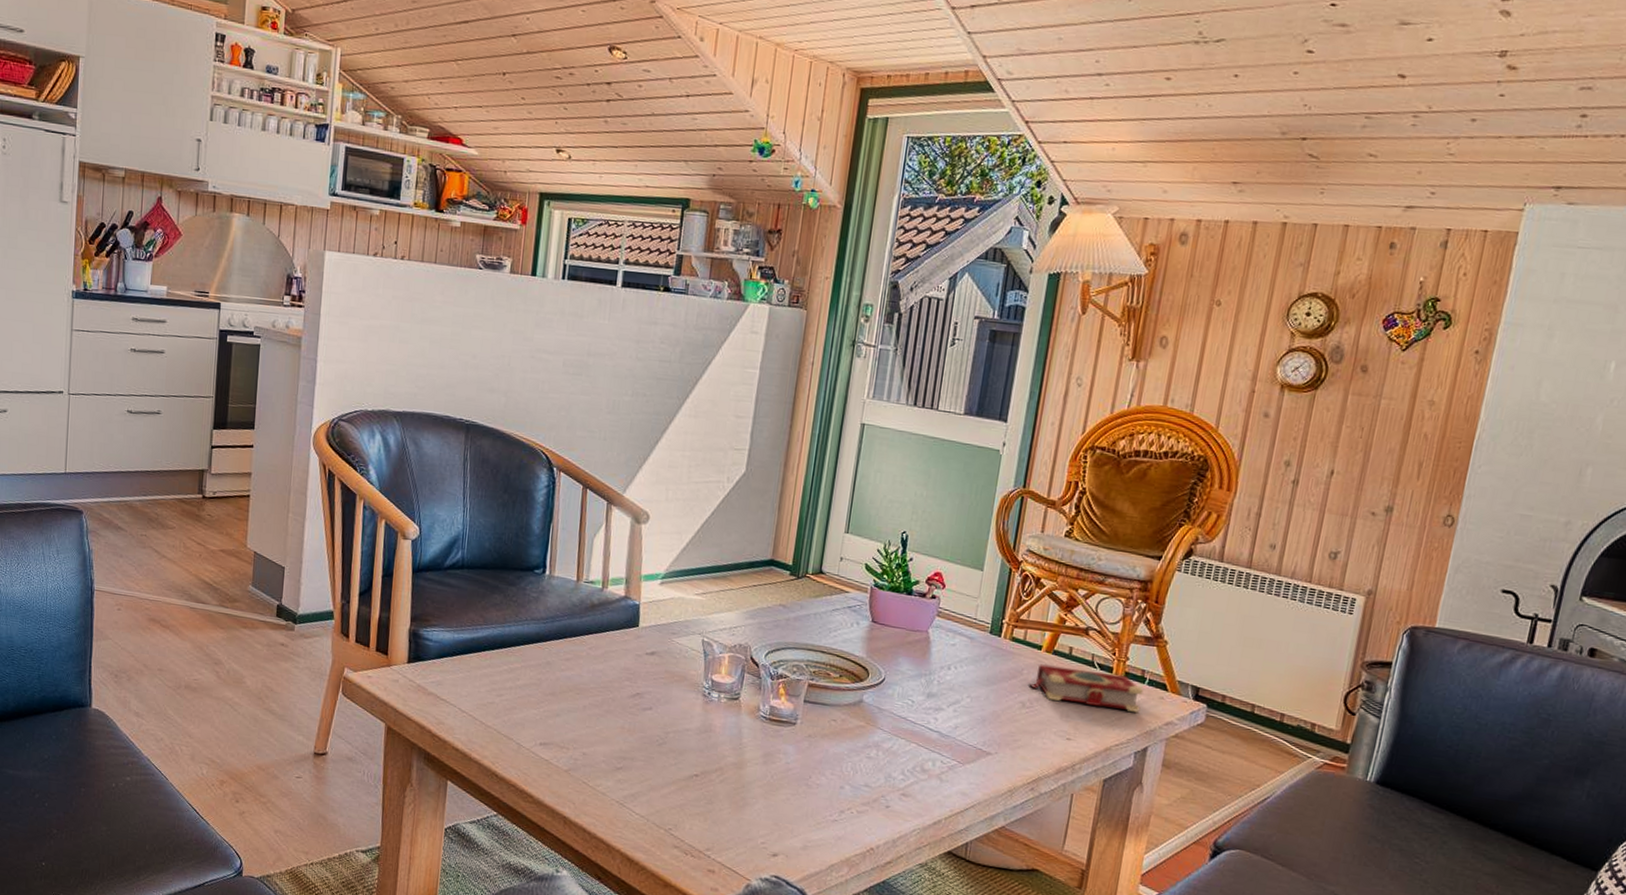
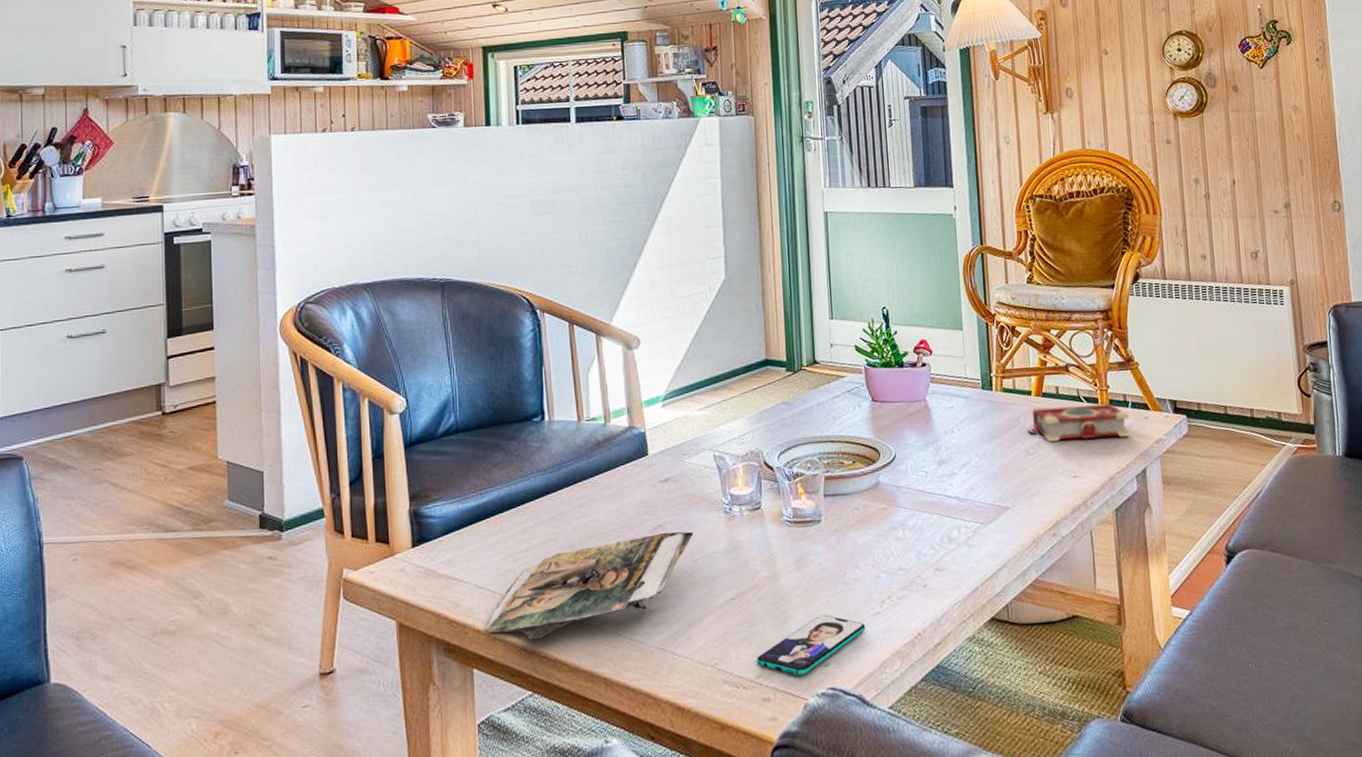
magazine: none [463,697,670,768] -> present [485,531,693,640]
smartphone: none [708,809,821,859] -> present [756,614,866,676]

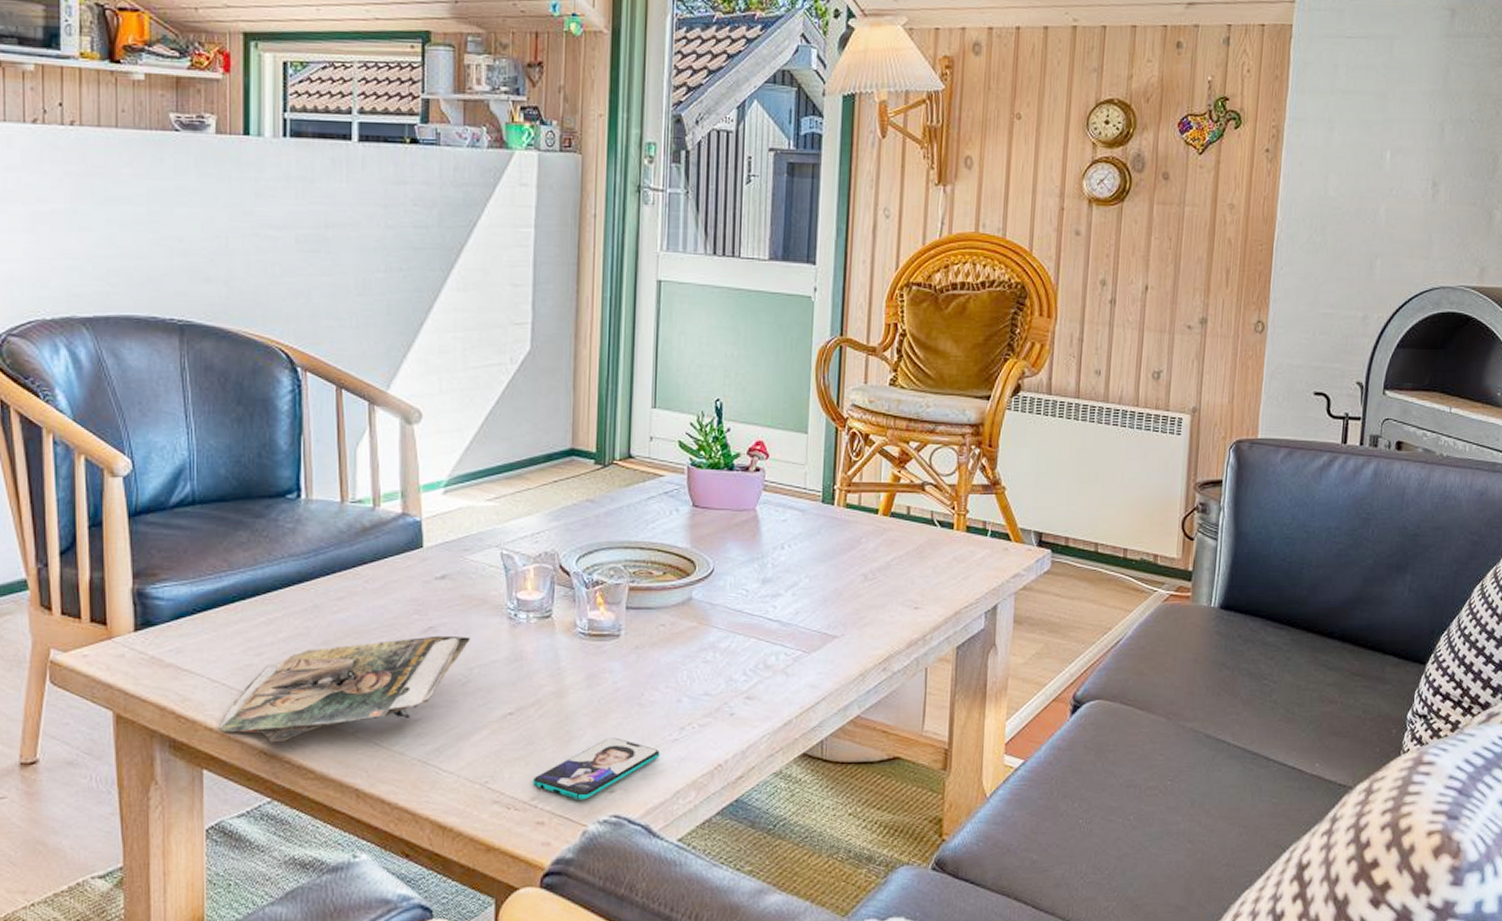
book: present [1026,404,1131,442] -> none [868,529,987,568]

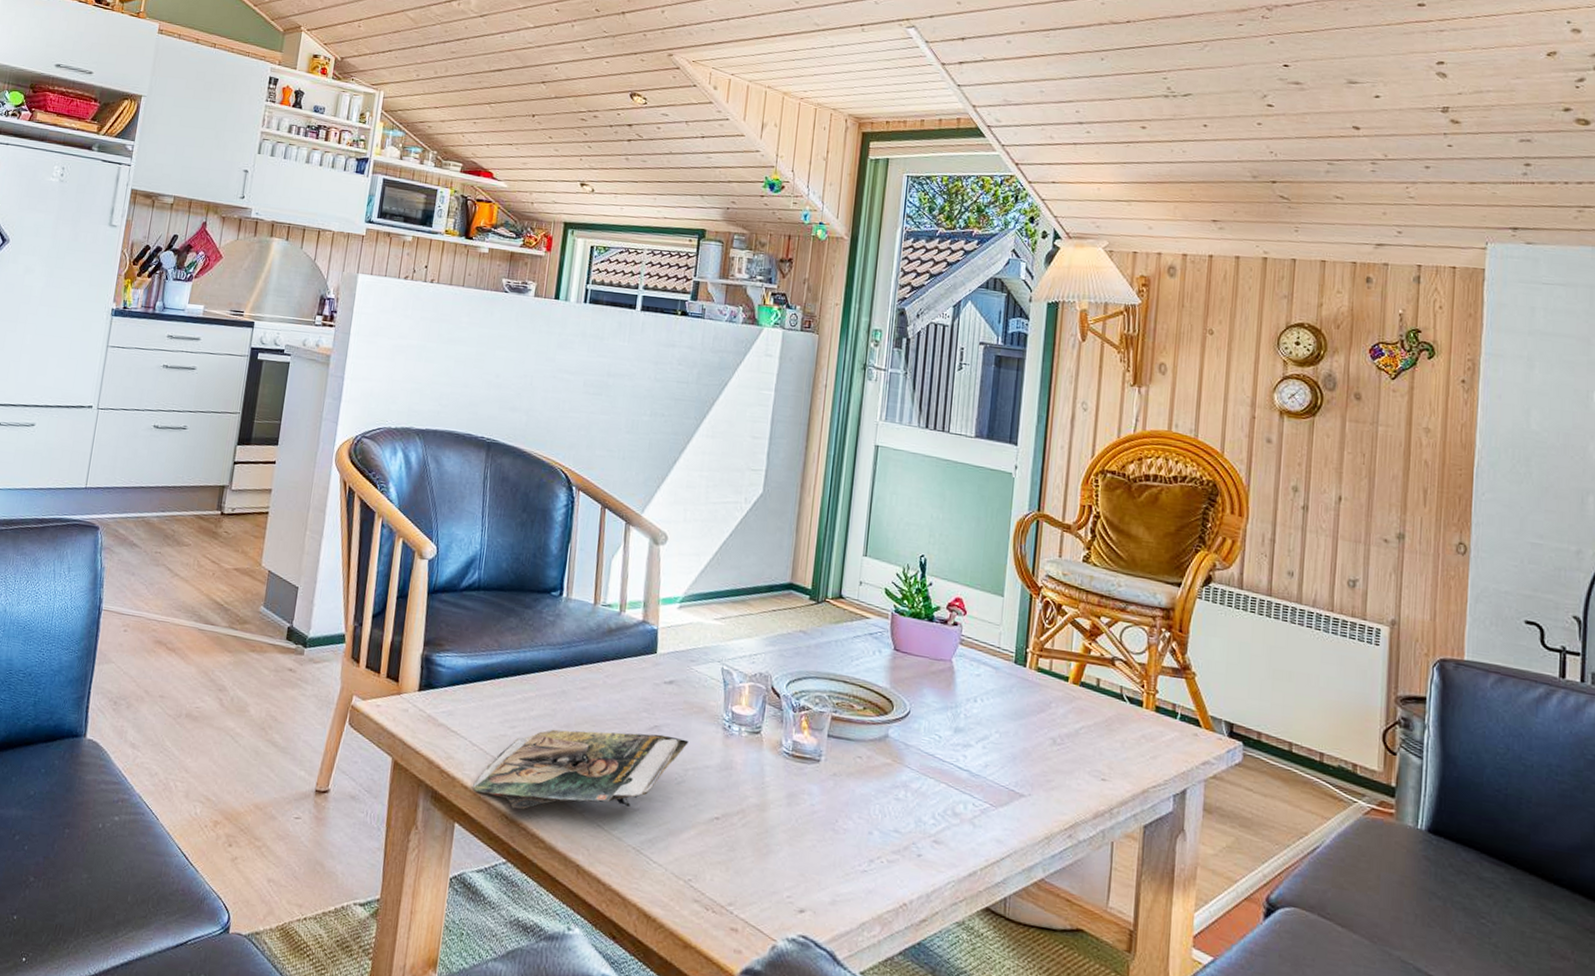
smartphone: present [532,737,660,800] -> none [730,857,850,915]

